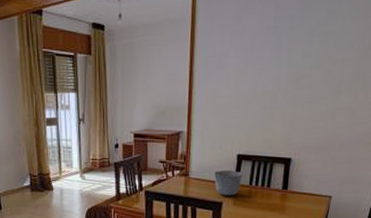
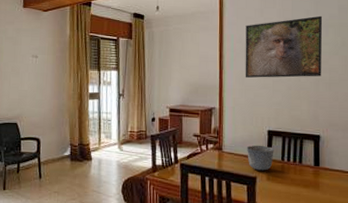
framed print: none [216,22,309,97] -> present [245,15,323,78]

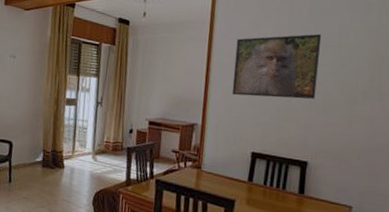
cup: present [247,145,274,171] -> none [227,166,257,195]

